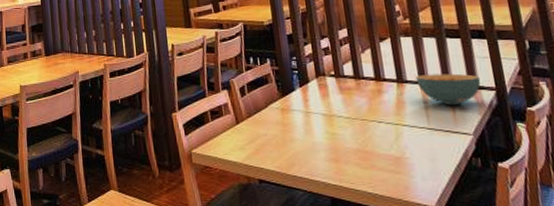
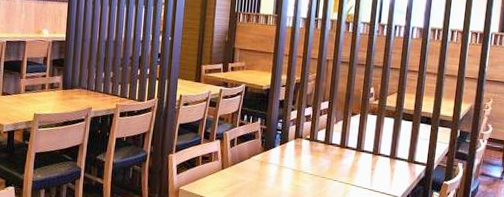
cereal bowl: present [415,73,481,105] -> none [370,147,418,173]

